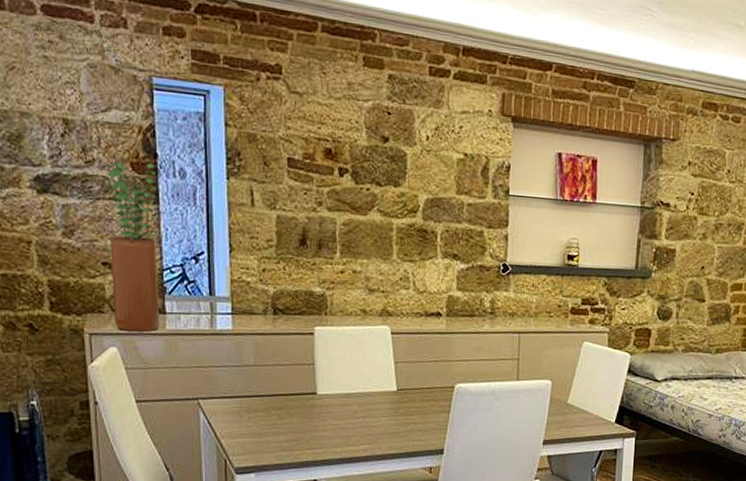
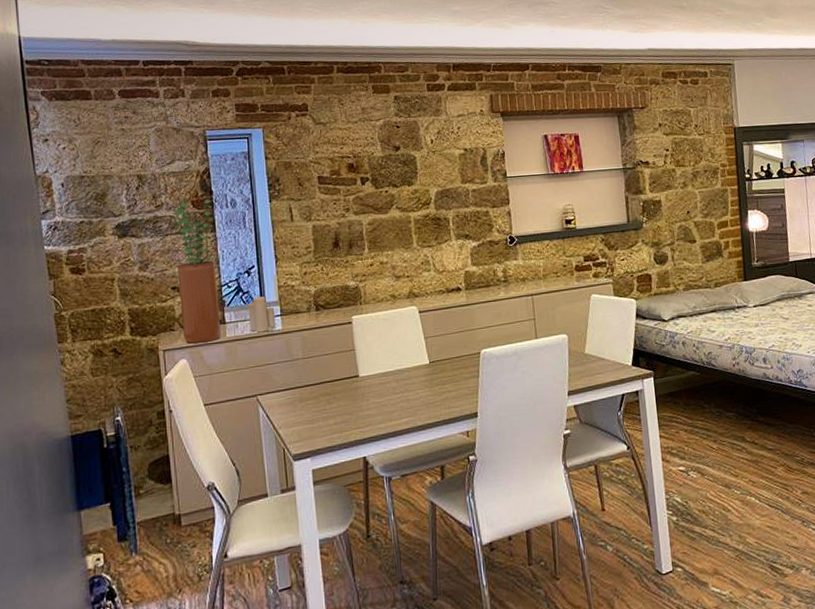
candle: none [193,286,225,330] -> present [248,295,276,333]

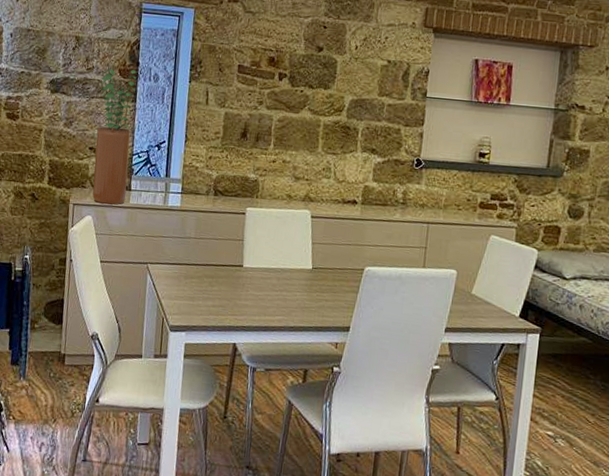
candle: present [248,295,276,333] -> none [151,169,177,206]

